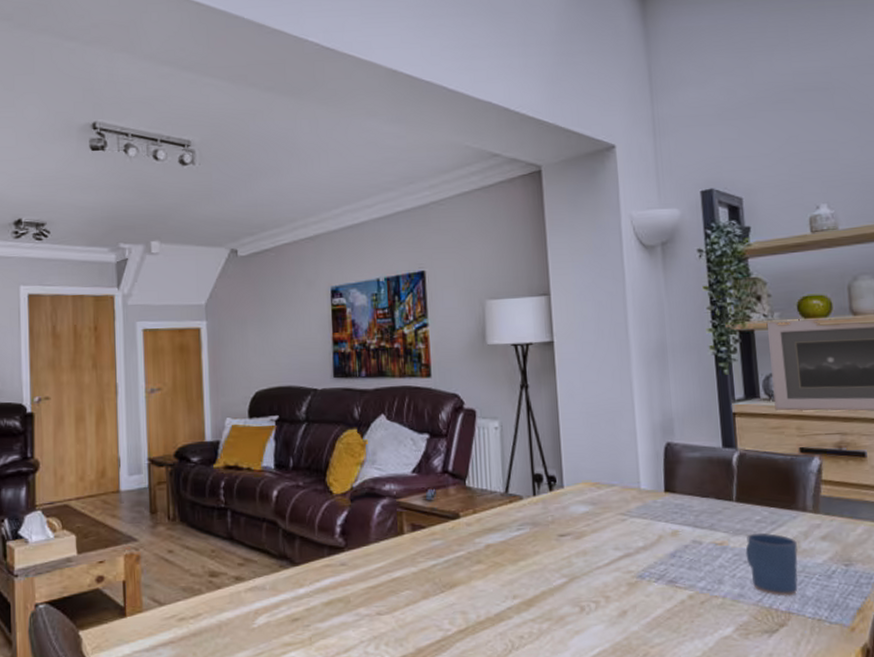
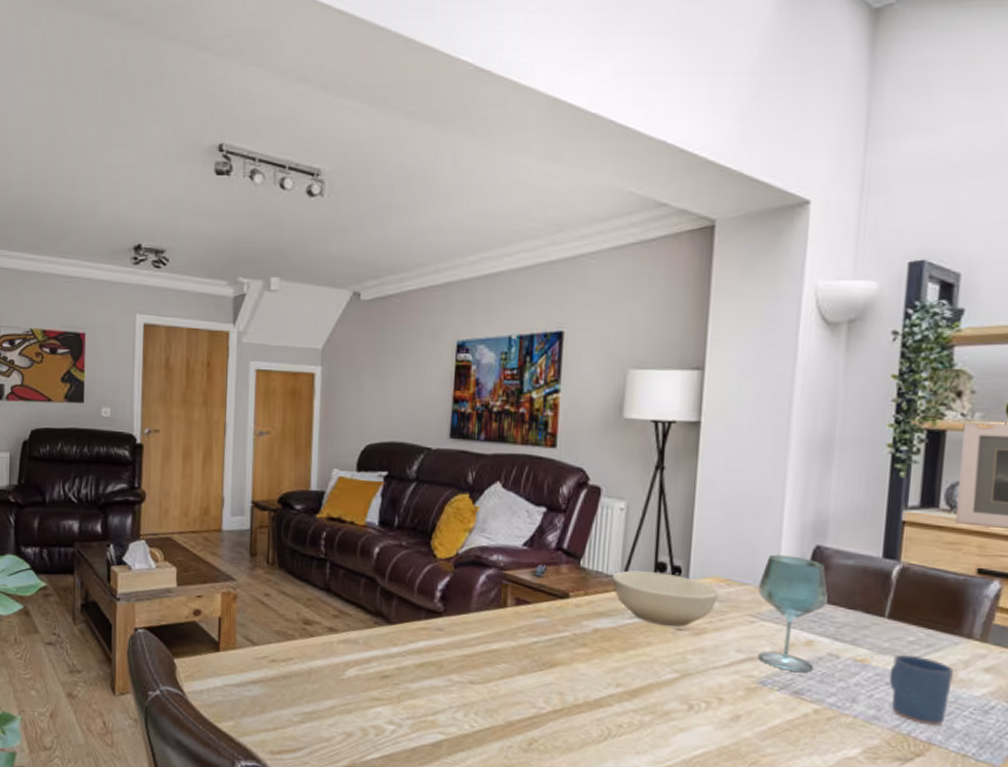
bowl: none [495,483,592,533] -> present [611,570,720,627]
wine glass: none [623,454,685,562] -> present [758,554,829,672]

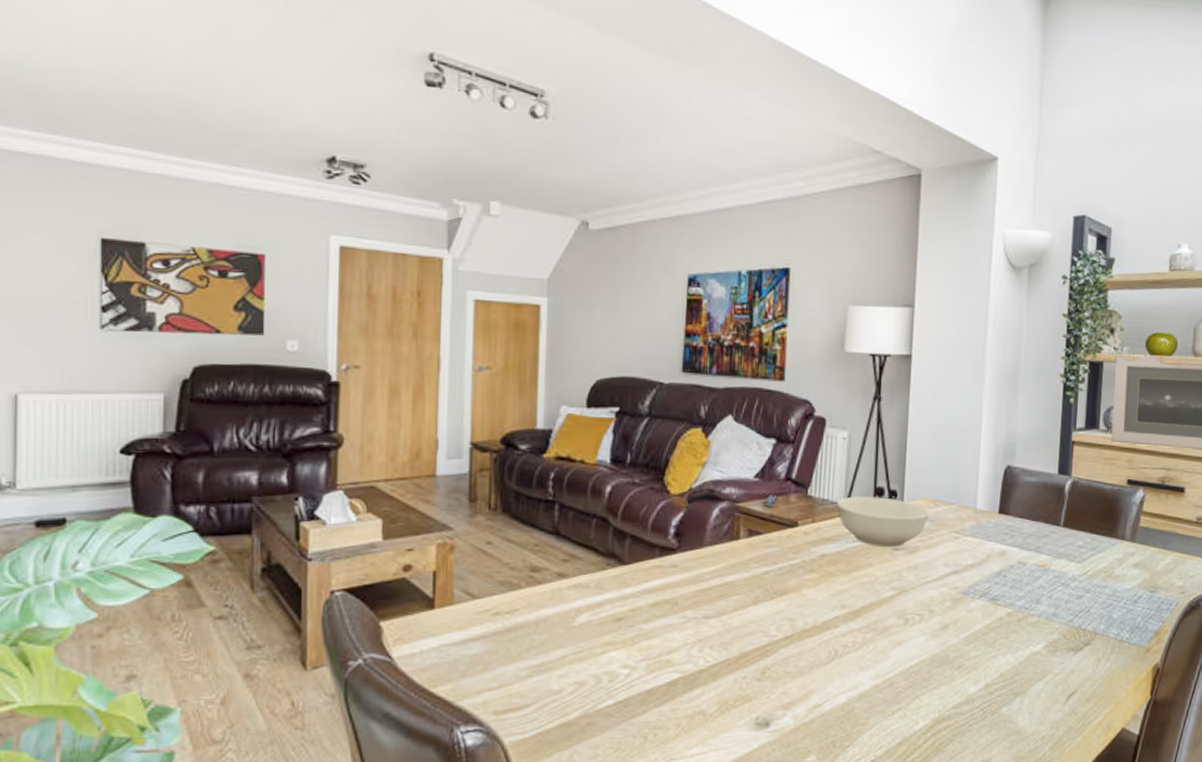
wine glass: present [758,554,829,672] -> none [961,475,1018,580]
mug: present [889,654,953,726] -> none [1064,557,1111,618]

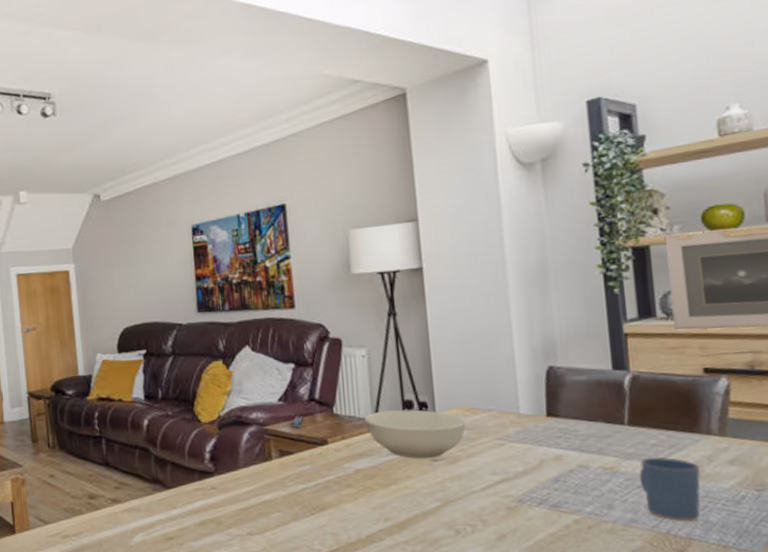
mug: none [1064,557,1111,618] -> present [639,457,700,522]

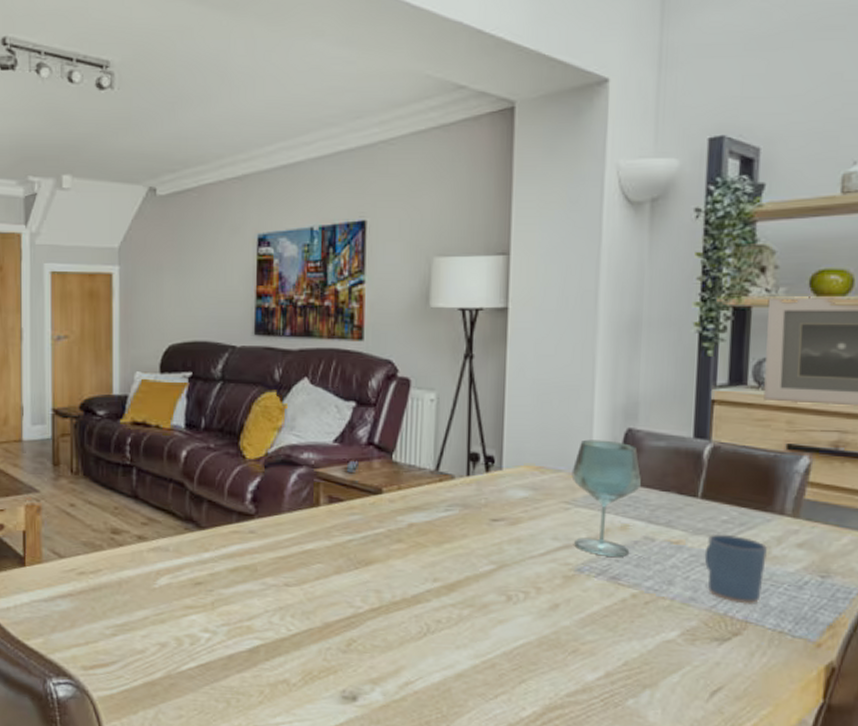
bowl: present [364,409,466,459] -> none [424,461,533,517]
wine glass: none [501,378,570,486] -> present [571,439,642,557]

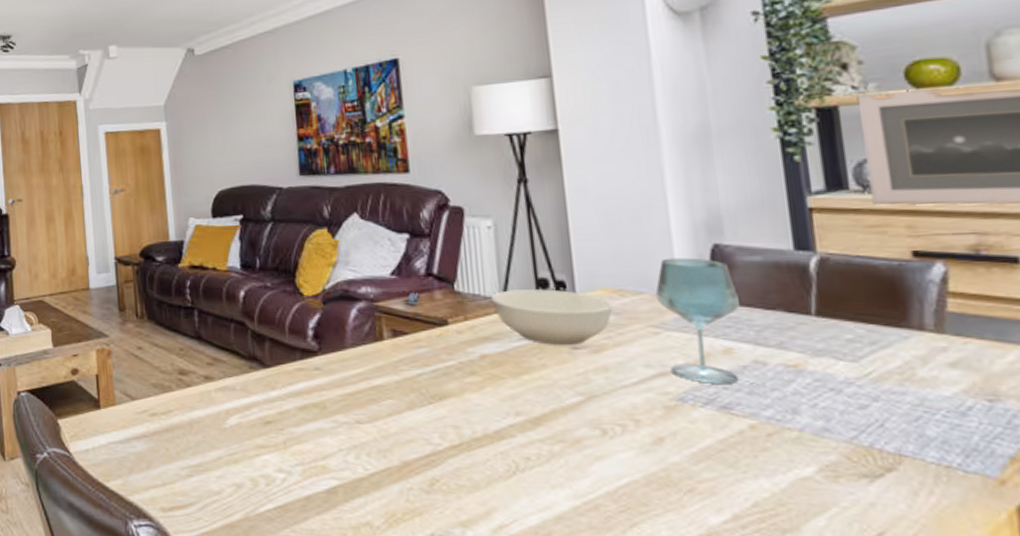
bowl: none [424,461,533,517] -> present [490,288,613,345]
mug: present [704,533,767,604] -> none [831,354,913,434]

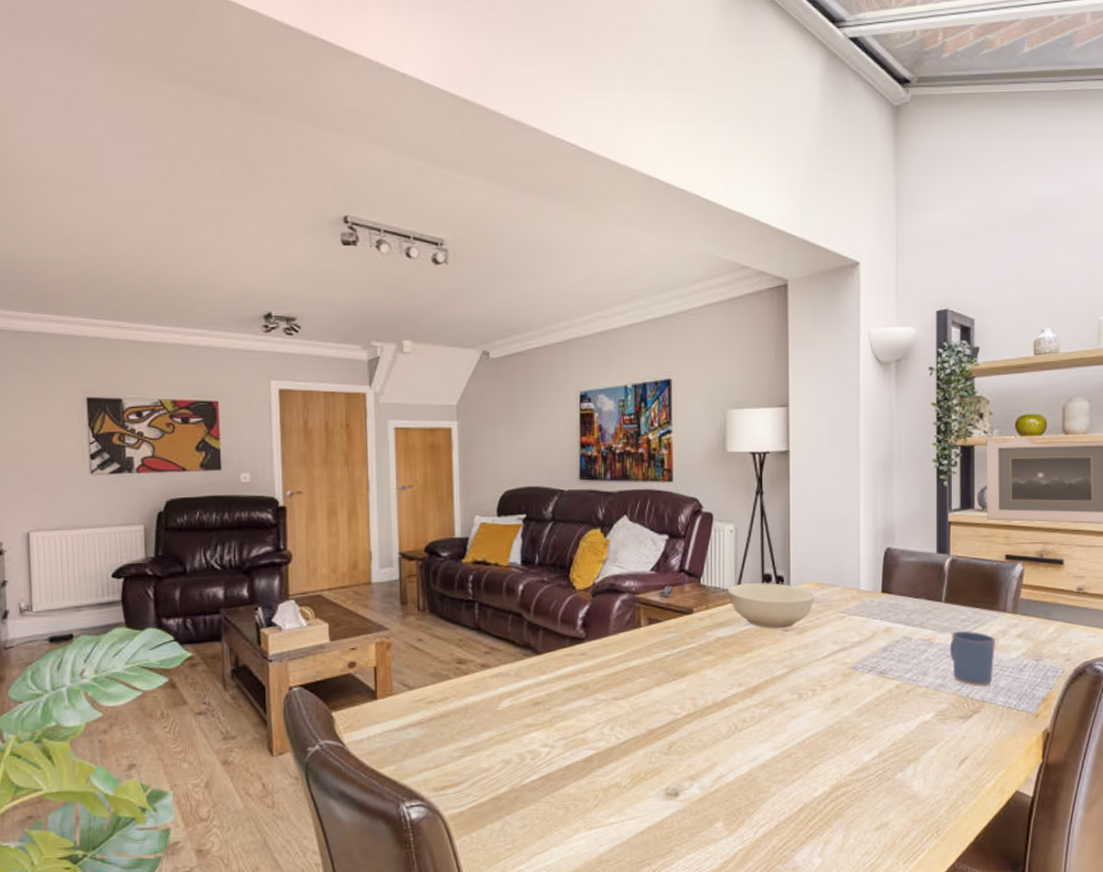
wine glass: present [655,257,741,384] -> none [845,558,900,655]
mug: none [831,354,913,434] -> present [949,631,995,687]

